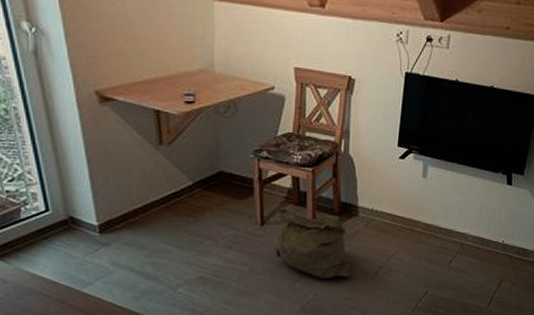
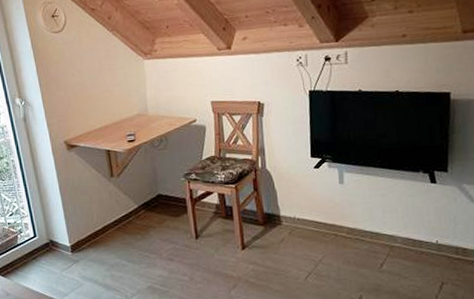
bag: present [274,208,350,280] -> none [207,222,281,287]

